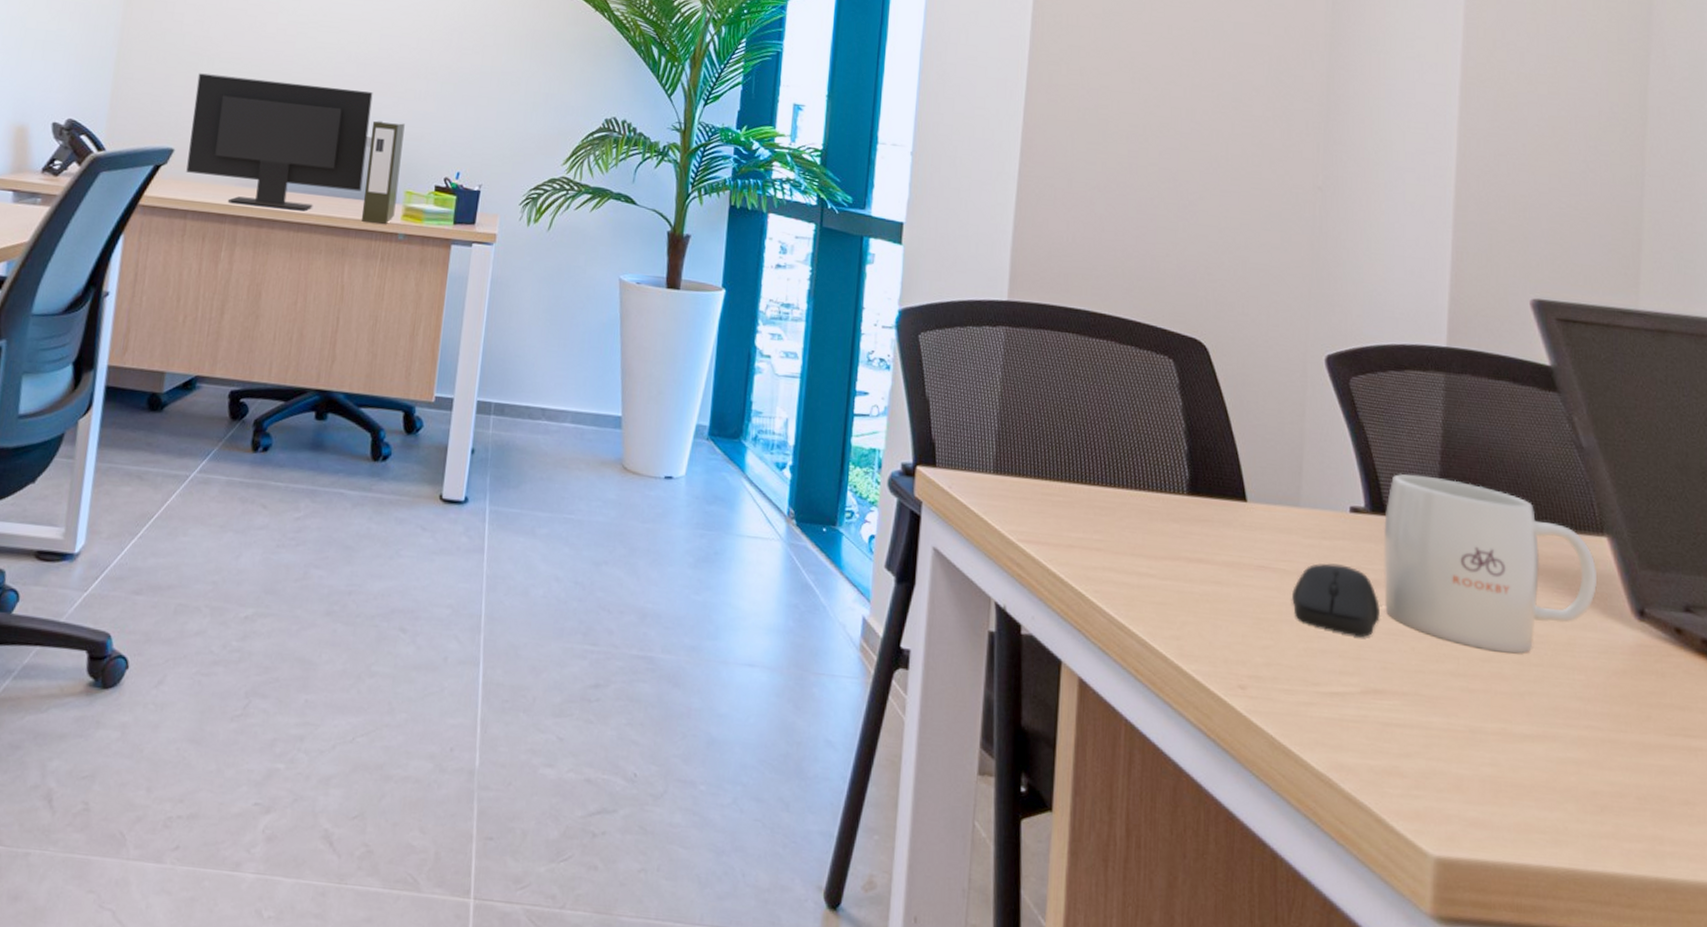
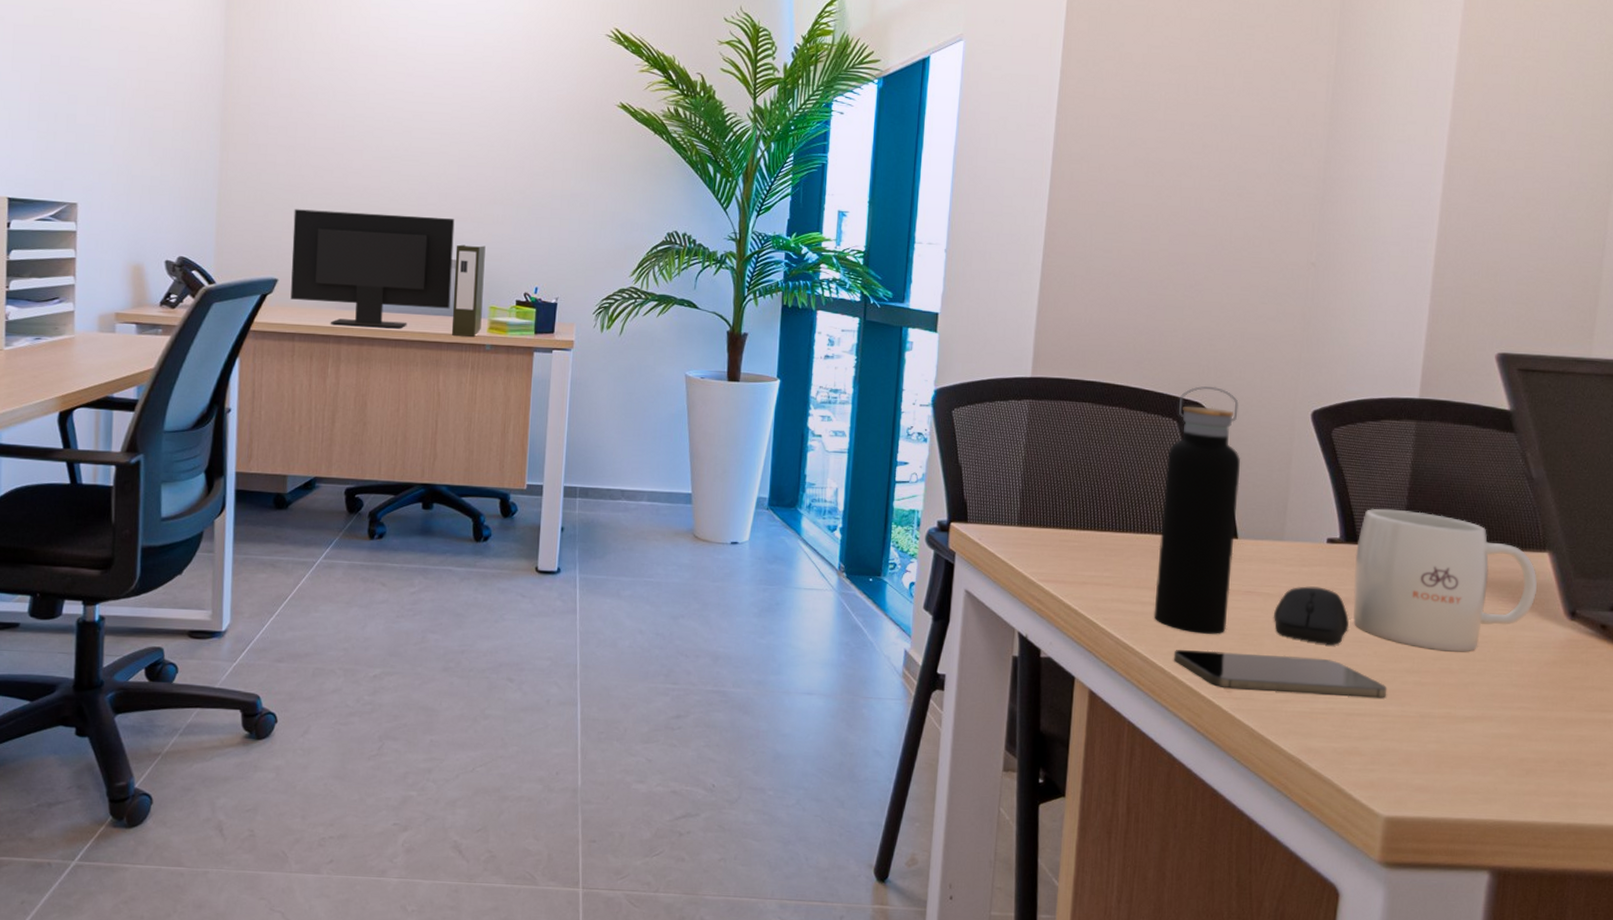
water bottle: none [1152,321,1247,617] -> present [1154,386,1240,634]
smartphone: none [1176,633,1429,705] -> present [1173,650,1387,697]

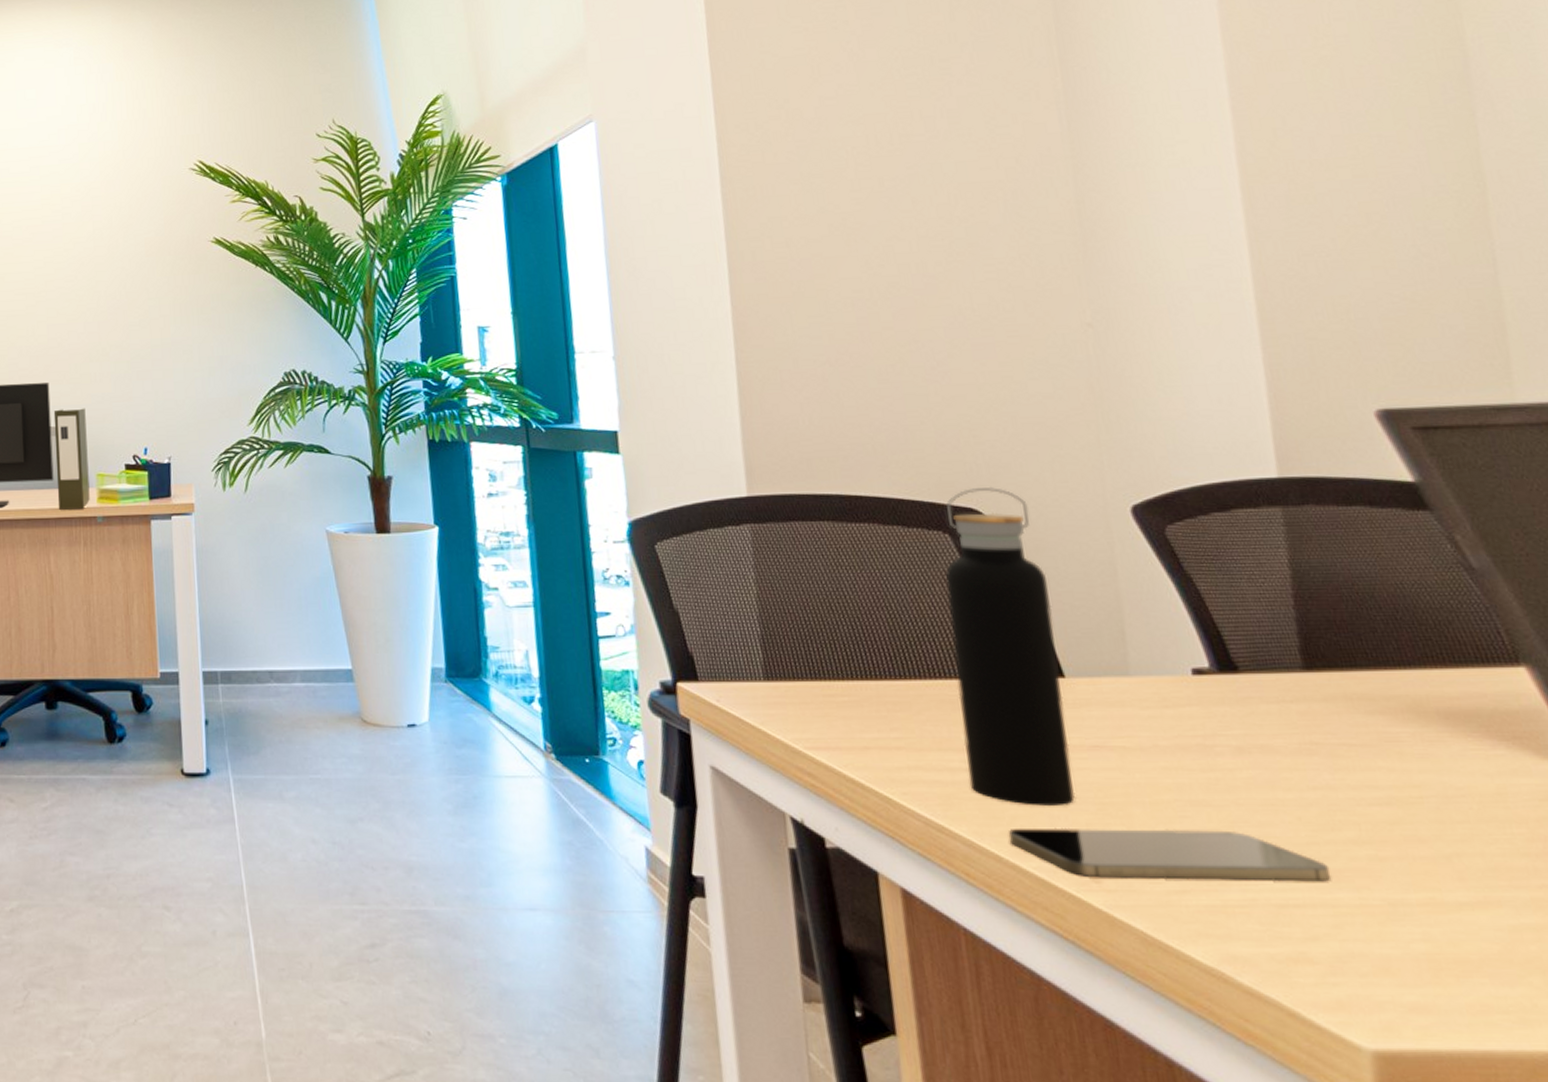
computer mouse: present [1274,586,1349,646] -> none [1138,734,1251,813]
mug: present [1353,508,1537,652] -> none [1236,623,1523,812]

